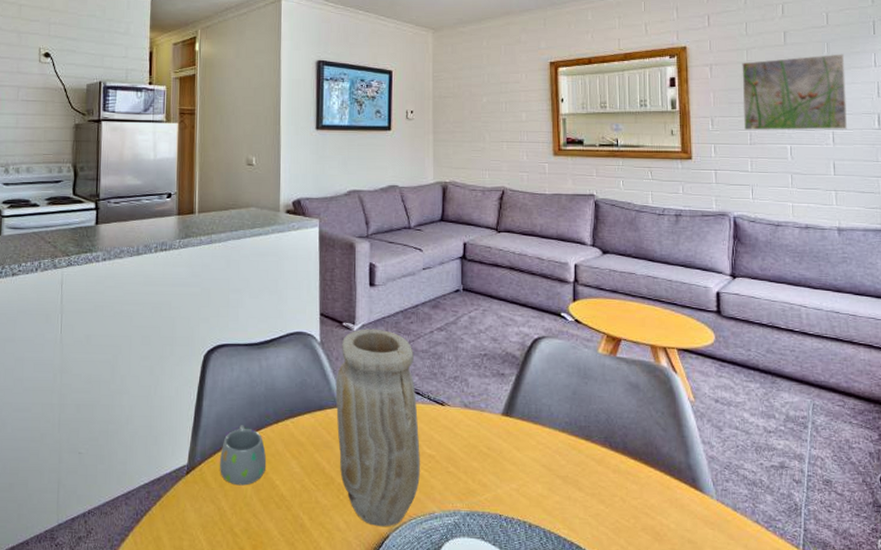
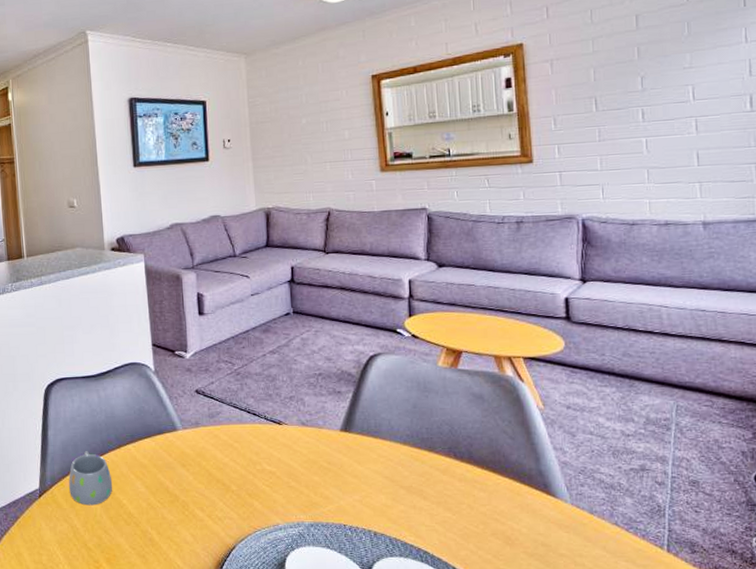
vase: present [335,328,420,527] -> none [172,355,262,539]
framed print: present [742,54,847,131] -> none [587,32,713,127]

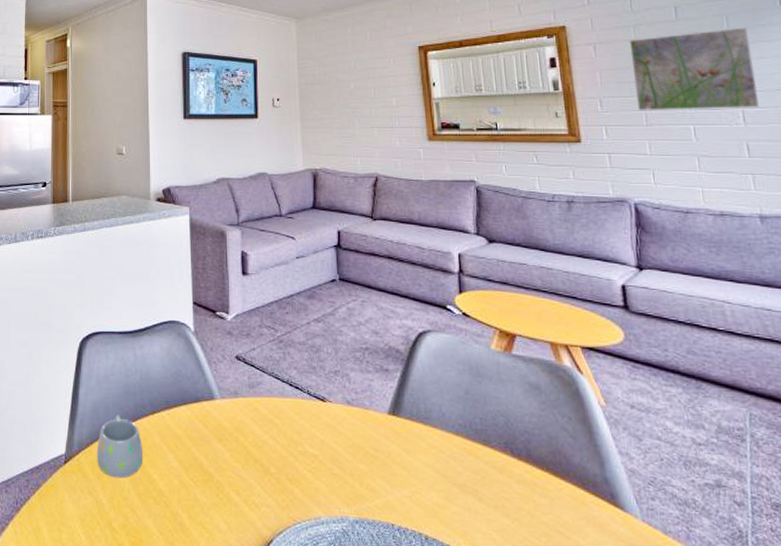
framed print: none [587,32,713,127] -> present [629,27,759,111]

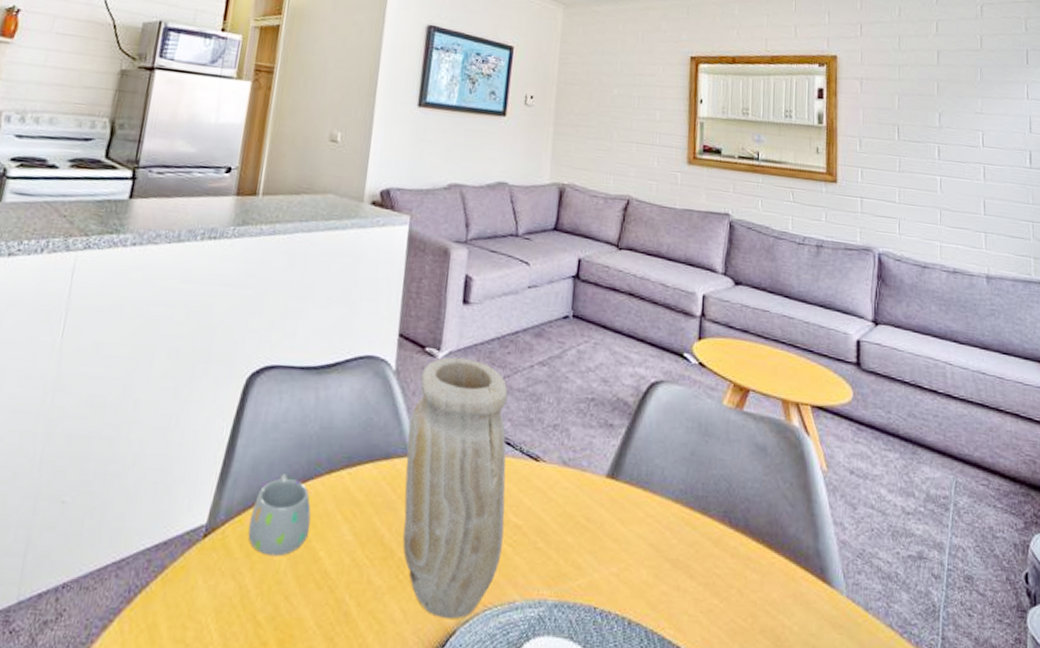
vase: none [211,318,303,531] -> present [402,357,508,620]
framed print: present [629,27,759,111] -> none [893,79,998,166]

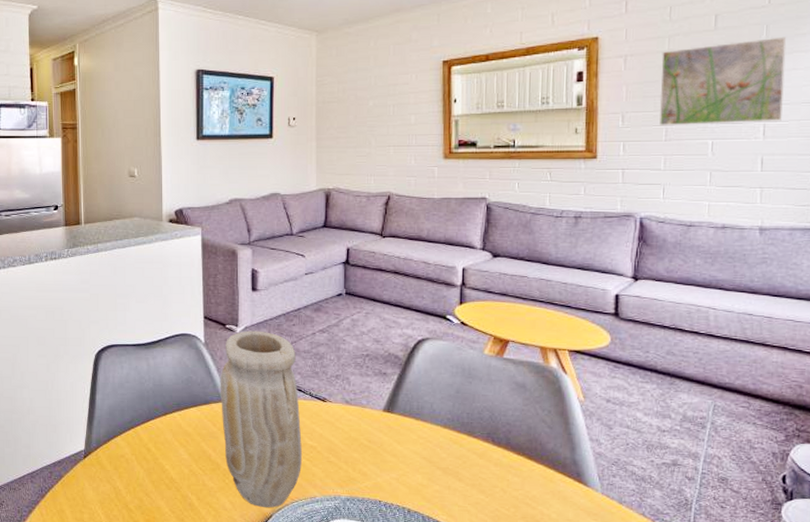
mug: present [248,474,311,557] -> none [114,416,157,469]
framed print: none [893,79,998,166] -> present [659,36,787,126]

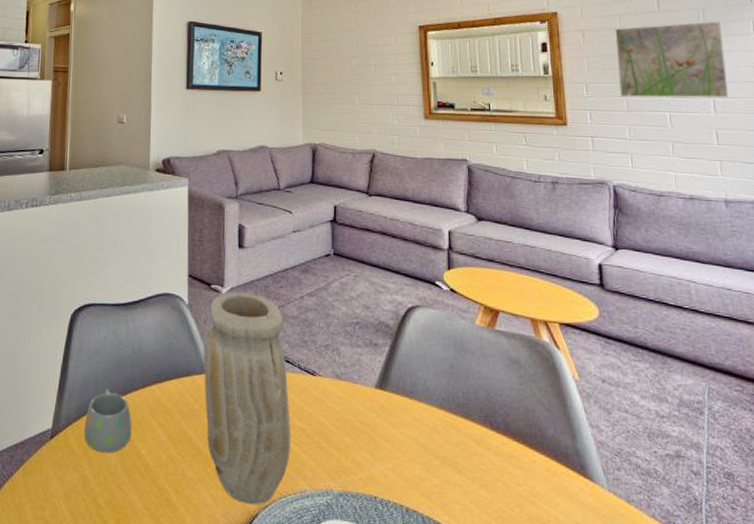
mug: none [114,416,157,469] -> present [84,389,132,454]

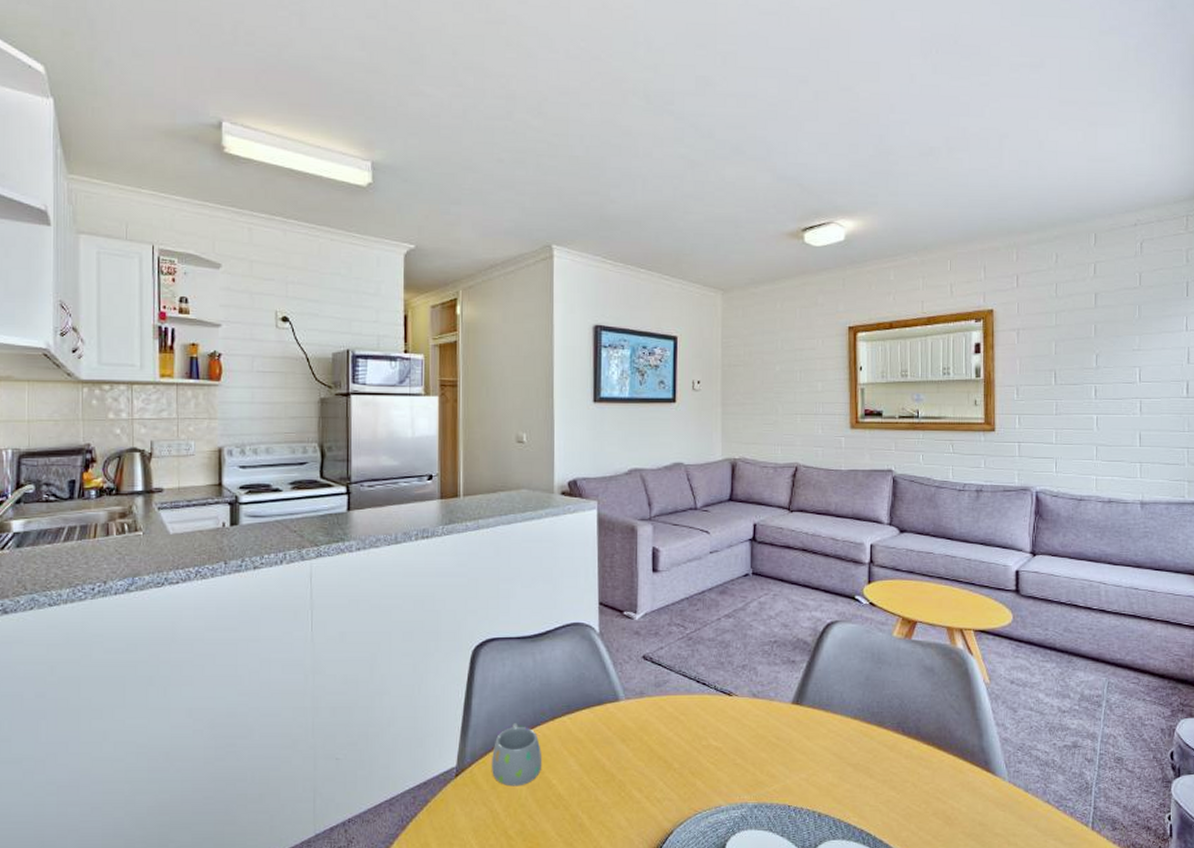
vase: present [203,292,290,505] -> none [616,617,706,823]
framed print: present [615,21,728,99] -> none [1049,317,1156,400]

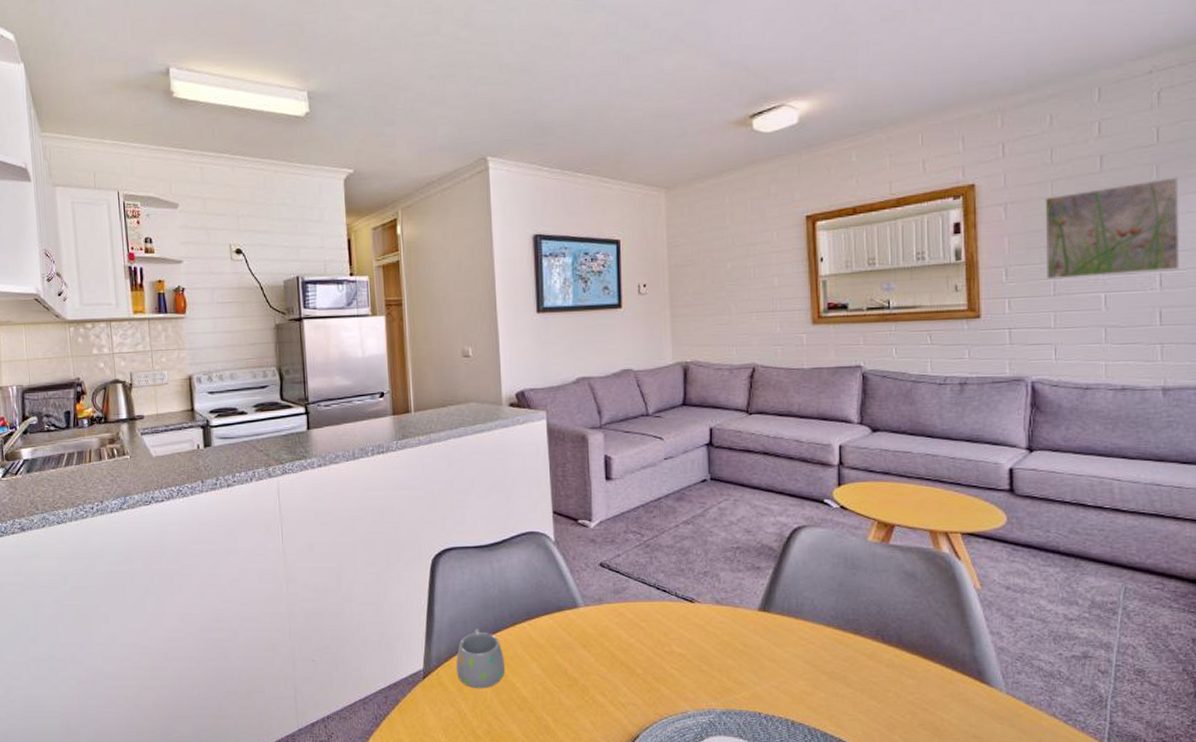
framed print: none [1049,317,1156,400] -> present [1045,177,1179,280]

